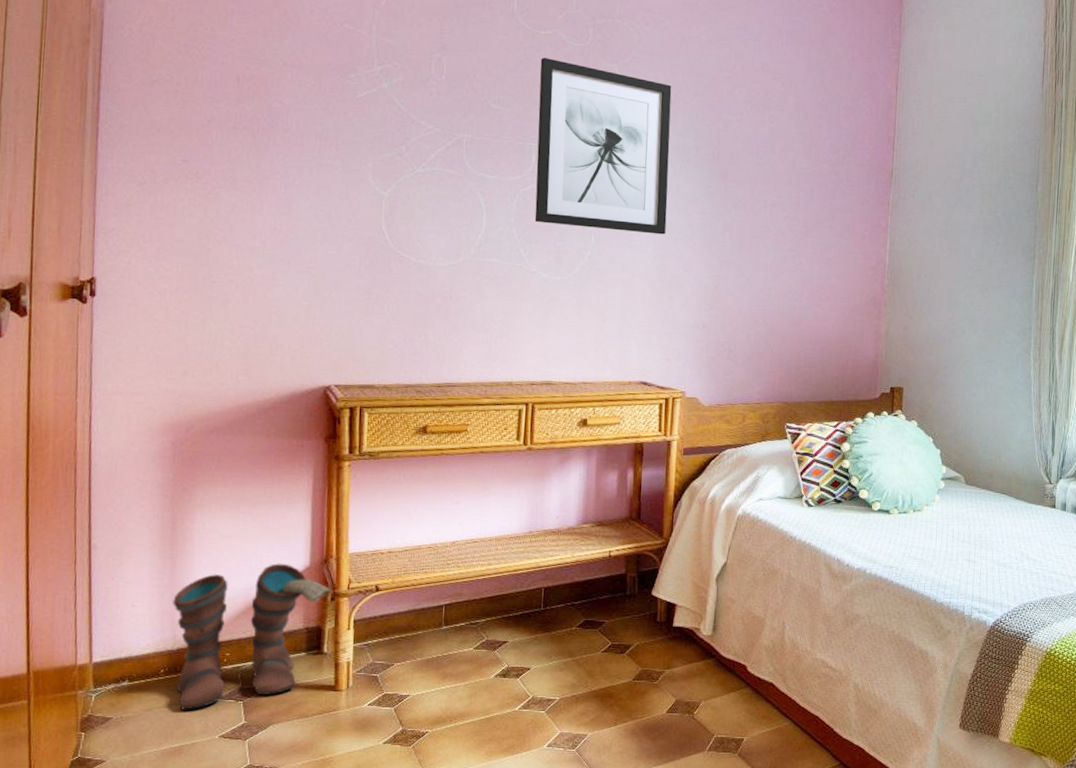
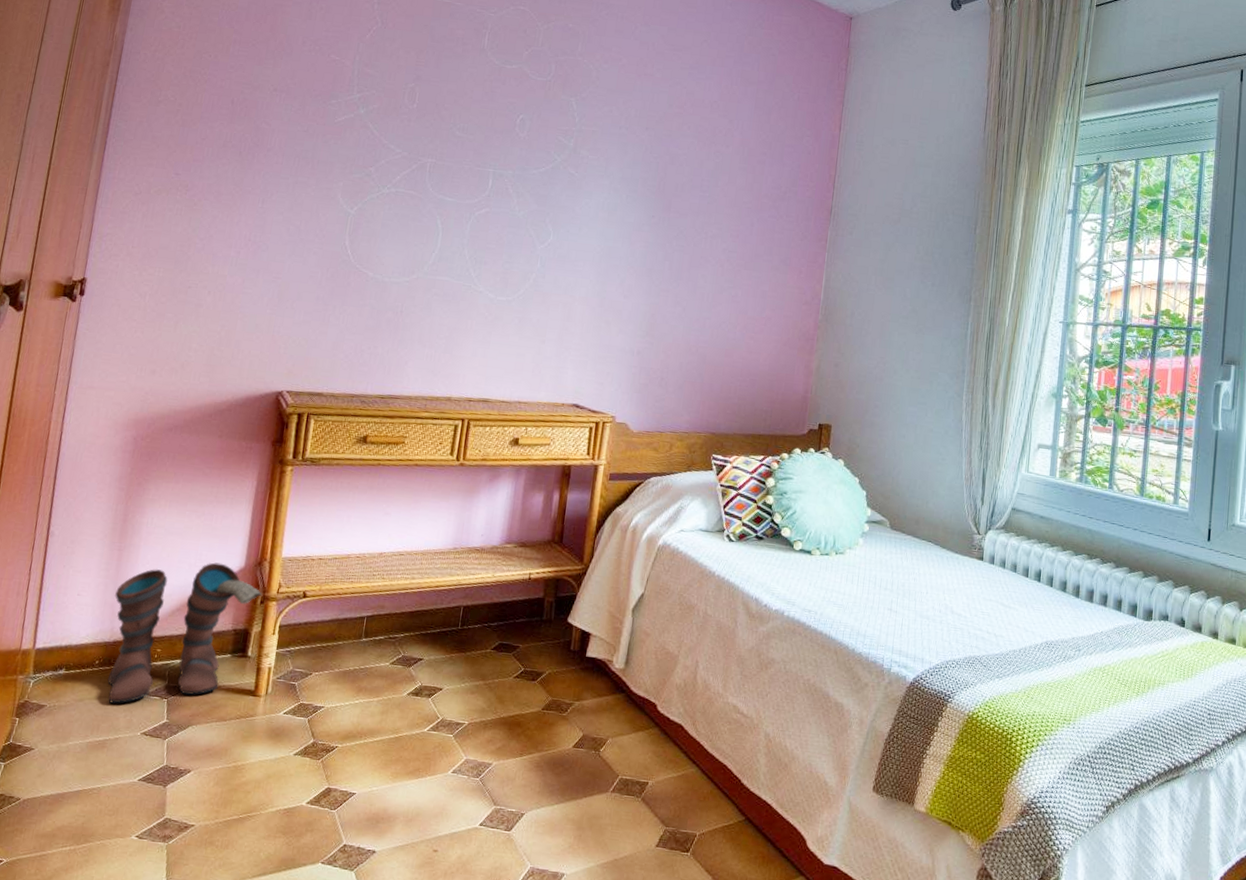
wall art: present [534,57,672,235] -> none [486,90,625,261]

